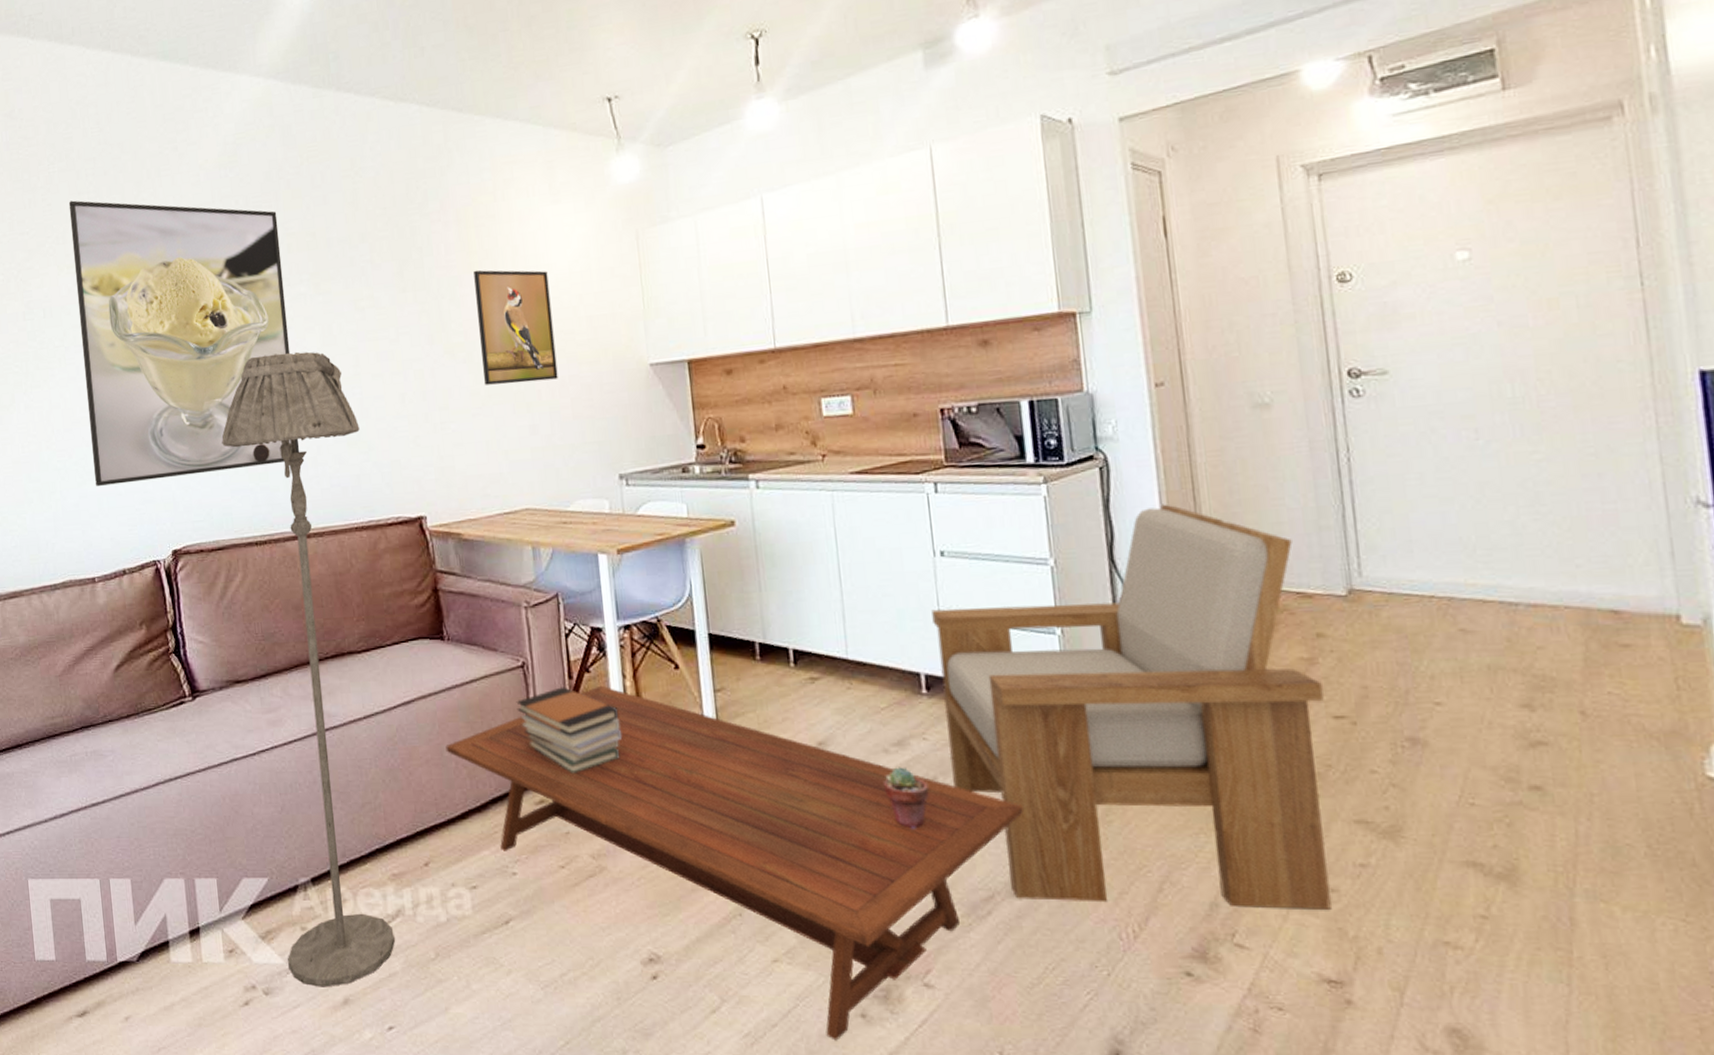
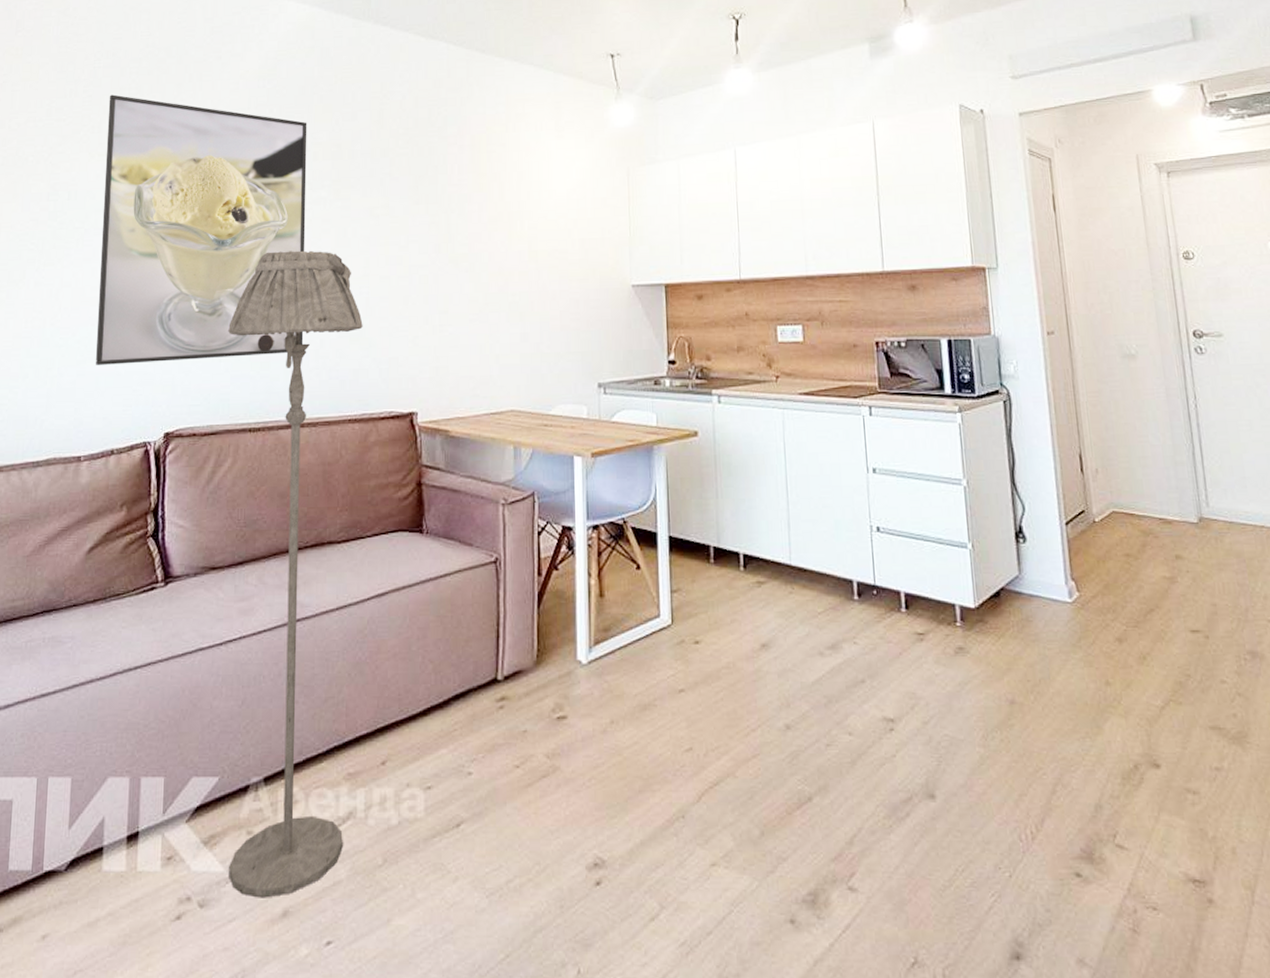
coffee table: present [445,685,1024,1041] -> none [414,583,939,949]
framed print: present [474,270,558,385] -> none [482,190,550,294]
book stack: present [516,687,621,774] -> none [486,583,583,670]
potted succulent: present [884,767,929,829] -> none [819,669,858,731]
armchair: present [931,504,1331,909] -> none [864,436,1194,811]

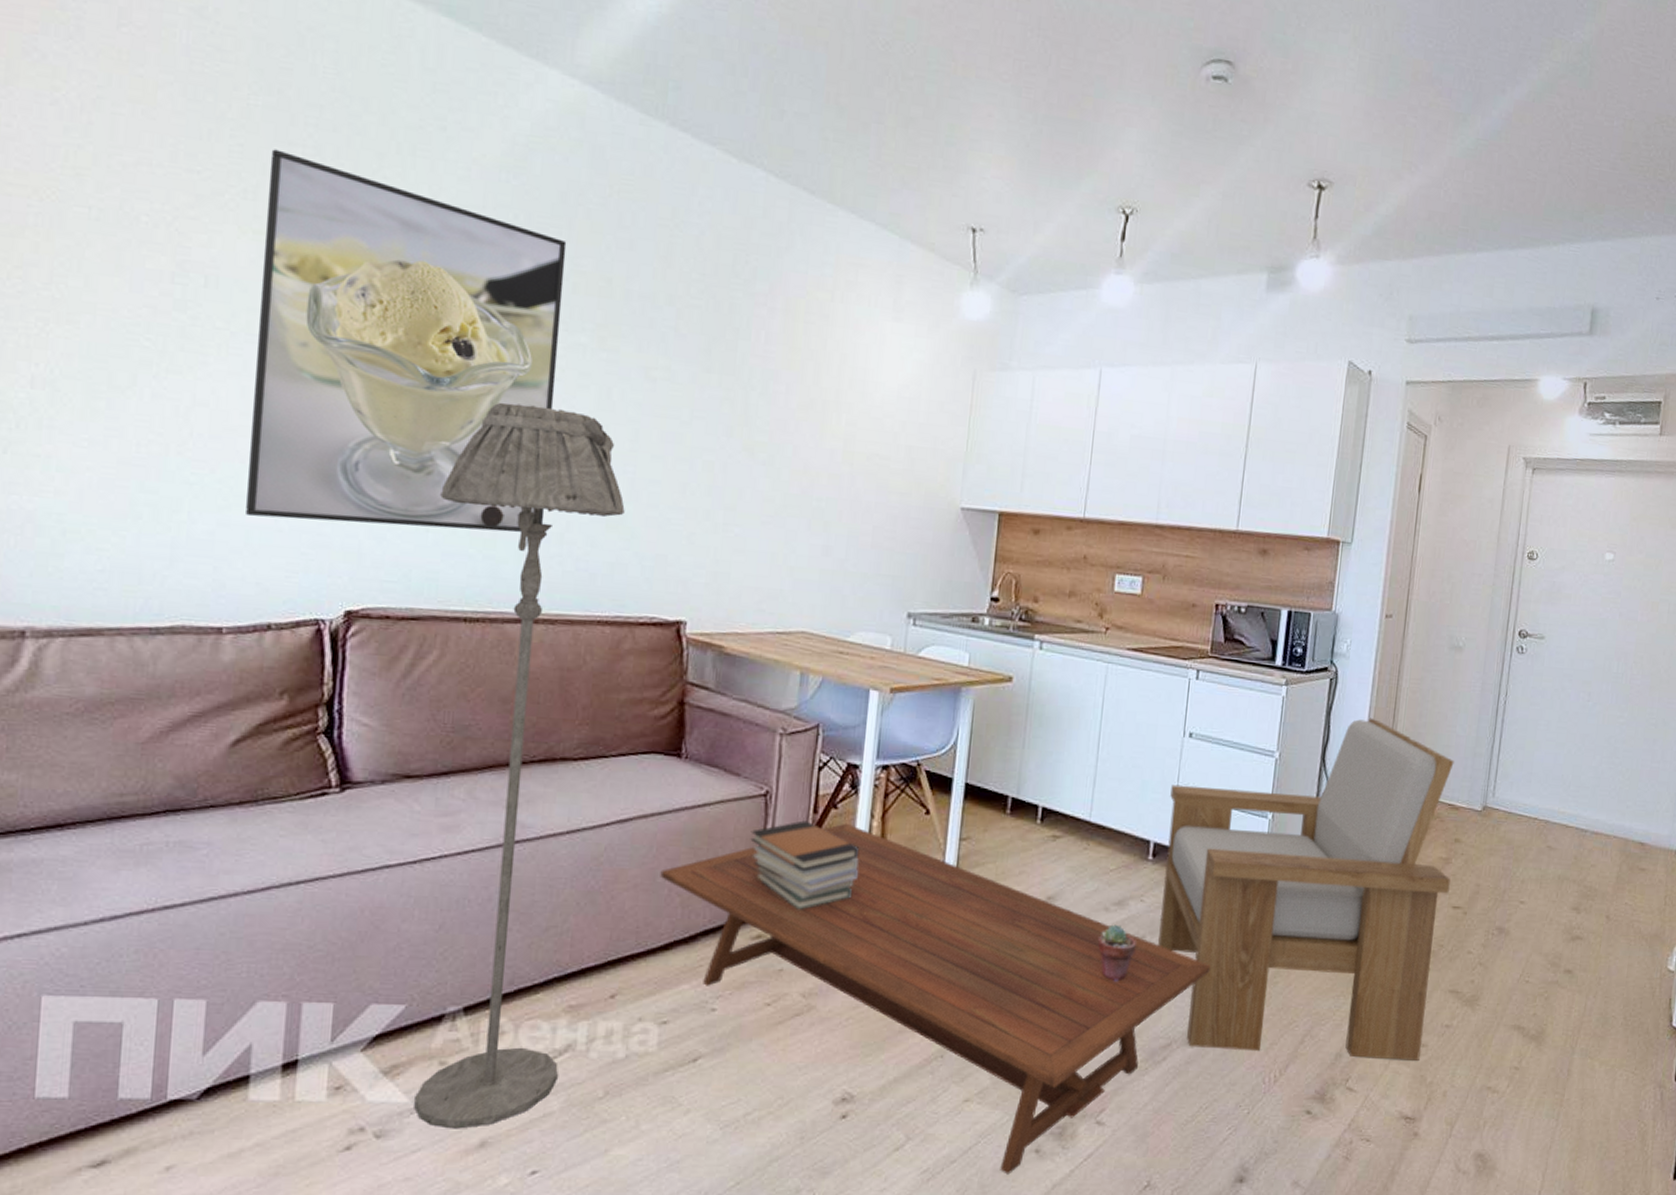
coffee table: none [414,583,939,949] -> present [660,823,1211,1175]
book stack: none [486,583,583,670] -> present [750,820,860,910]
potted succulent: none [819,669,858,731] -> present [1098,924,1136,982]
armchair: none [864,436,1194,811] -> present [1158,717,1454,1061]

